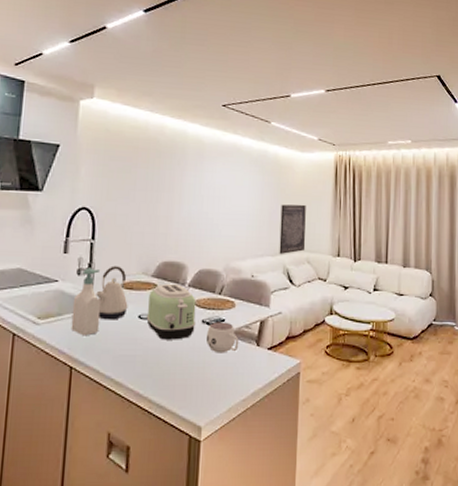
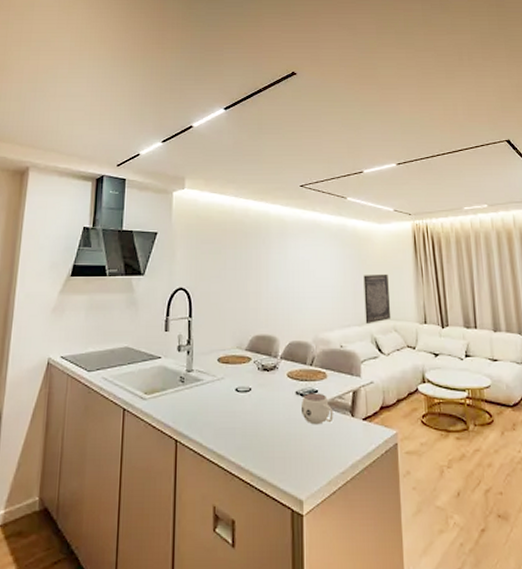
soap bottle: present [71,268,101,336] -> none [174,344,201,410]
kettle: present [96,265,128,320] -> none [195,341,225,394]
toaster: present [146,283,196,340] -> none [243,356,291,412]

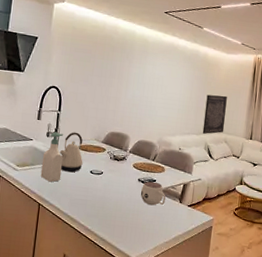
soap bottle: none [174,344,201,410] -> present [40,132,64,183]
kettle: none [195,341,225,394] -> present [60,132,83,173]

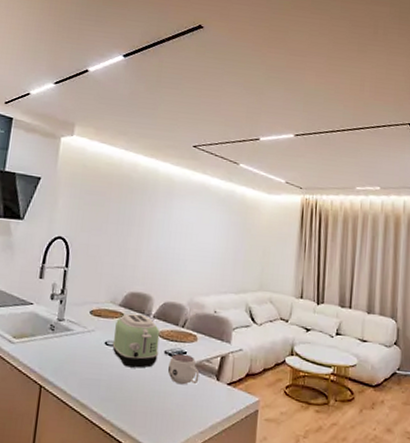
soap bottle: present [40,132,64,183] -> none [42,293,72,358]
kettle: present [60,132,83,173] -> none [67,293,96,344]
toaster: none [96,148,135,192] -> present [112,313,160,368]
wall art: present [202,94,227,135] -> none [242,244,271,294]

